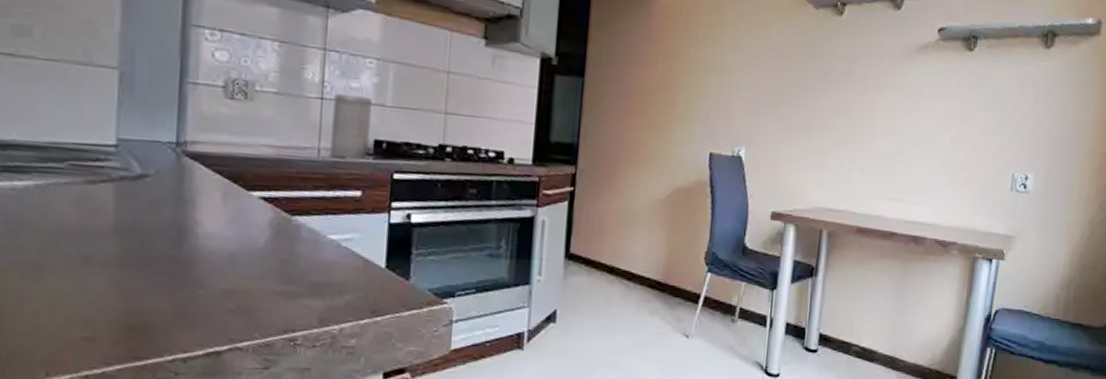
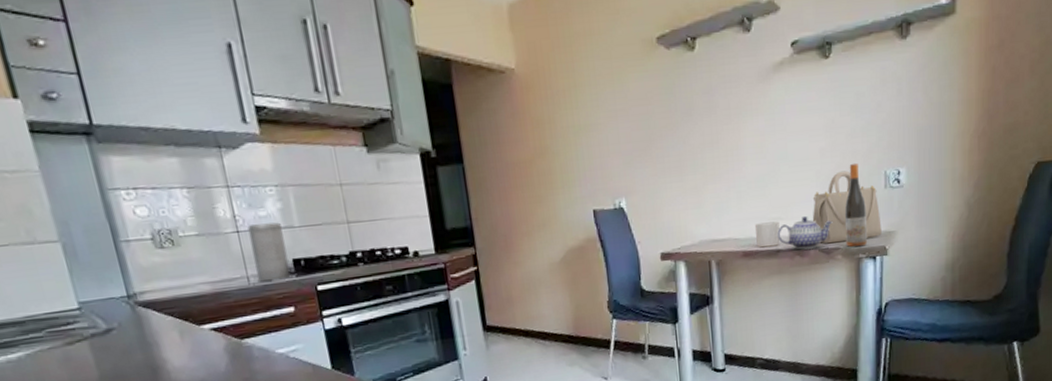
mug: none [872,200,899,228] -> present [754,221,780,248]
teapot: none [895,203,954,238] -> present [777,216,833,250]
handbag: none [933,164,1003,239] -> present [812,170,882,244]
wine bottle: none [963,159,990,246] -> present [844,163,868,247]

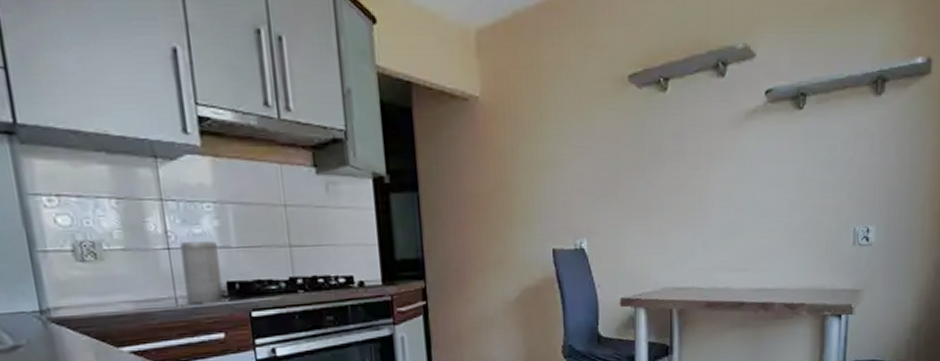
mug: present [754,221,780,248] -> none [719,272,745,299]
teapot: present [777,216,833,250] -> none [742,269,799,304]
handbag: present [812,170,882,244] -> none [778,225,848,299]
wine bottle: present [844,163,868,247] -> none [811,217,834,304]

